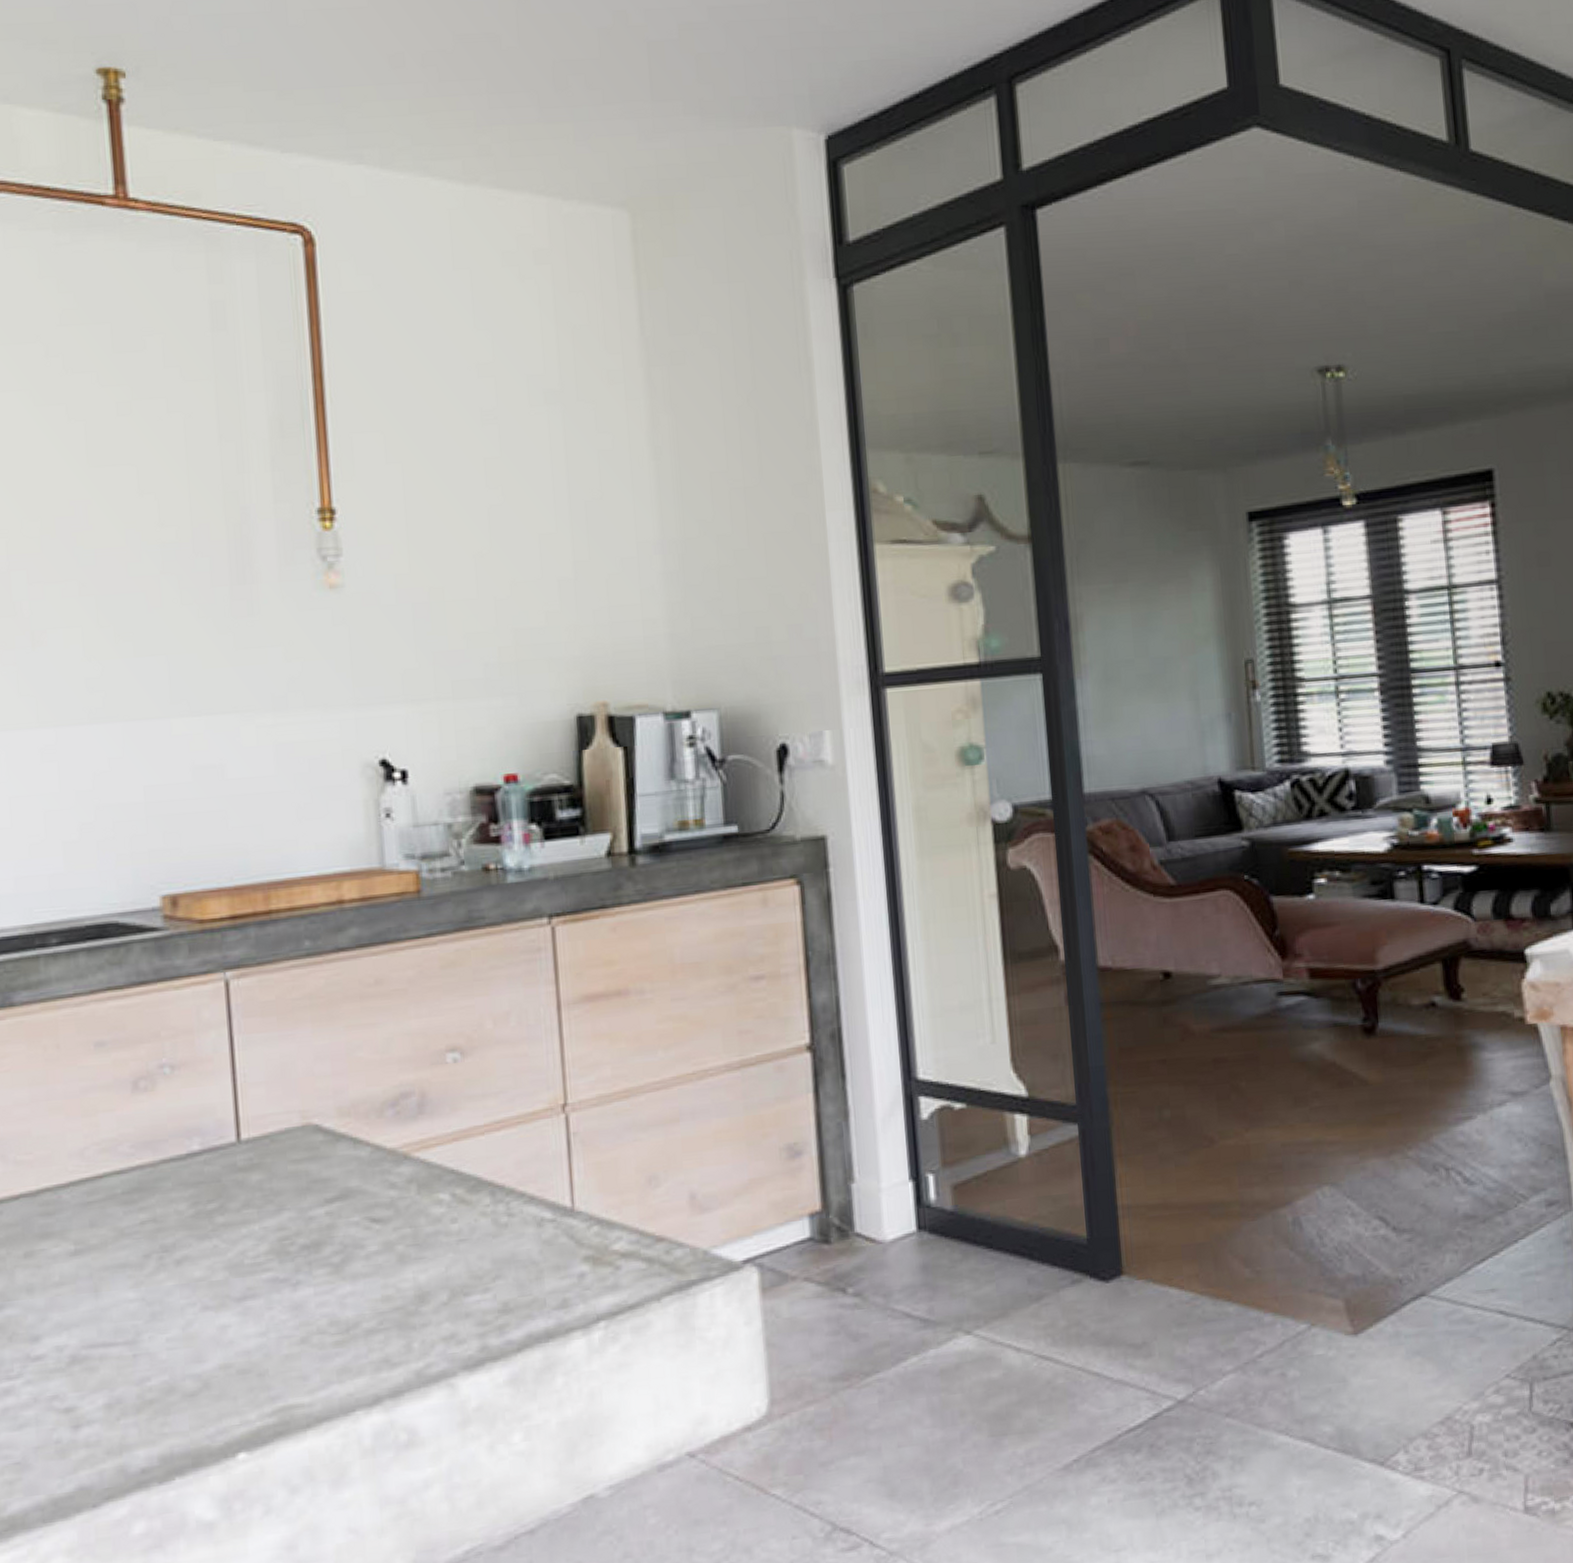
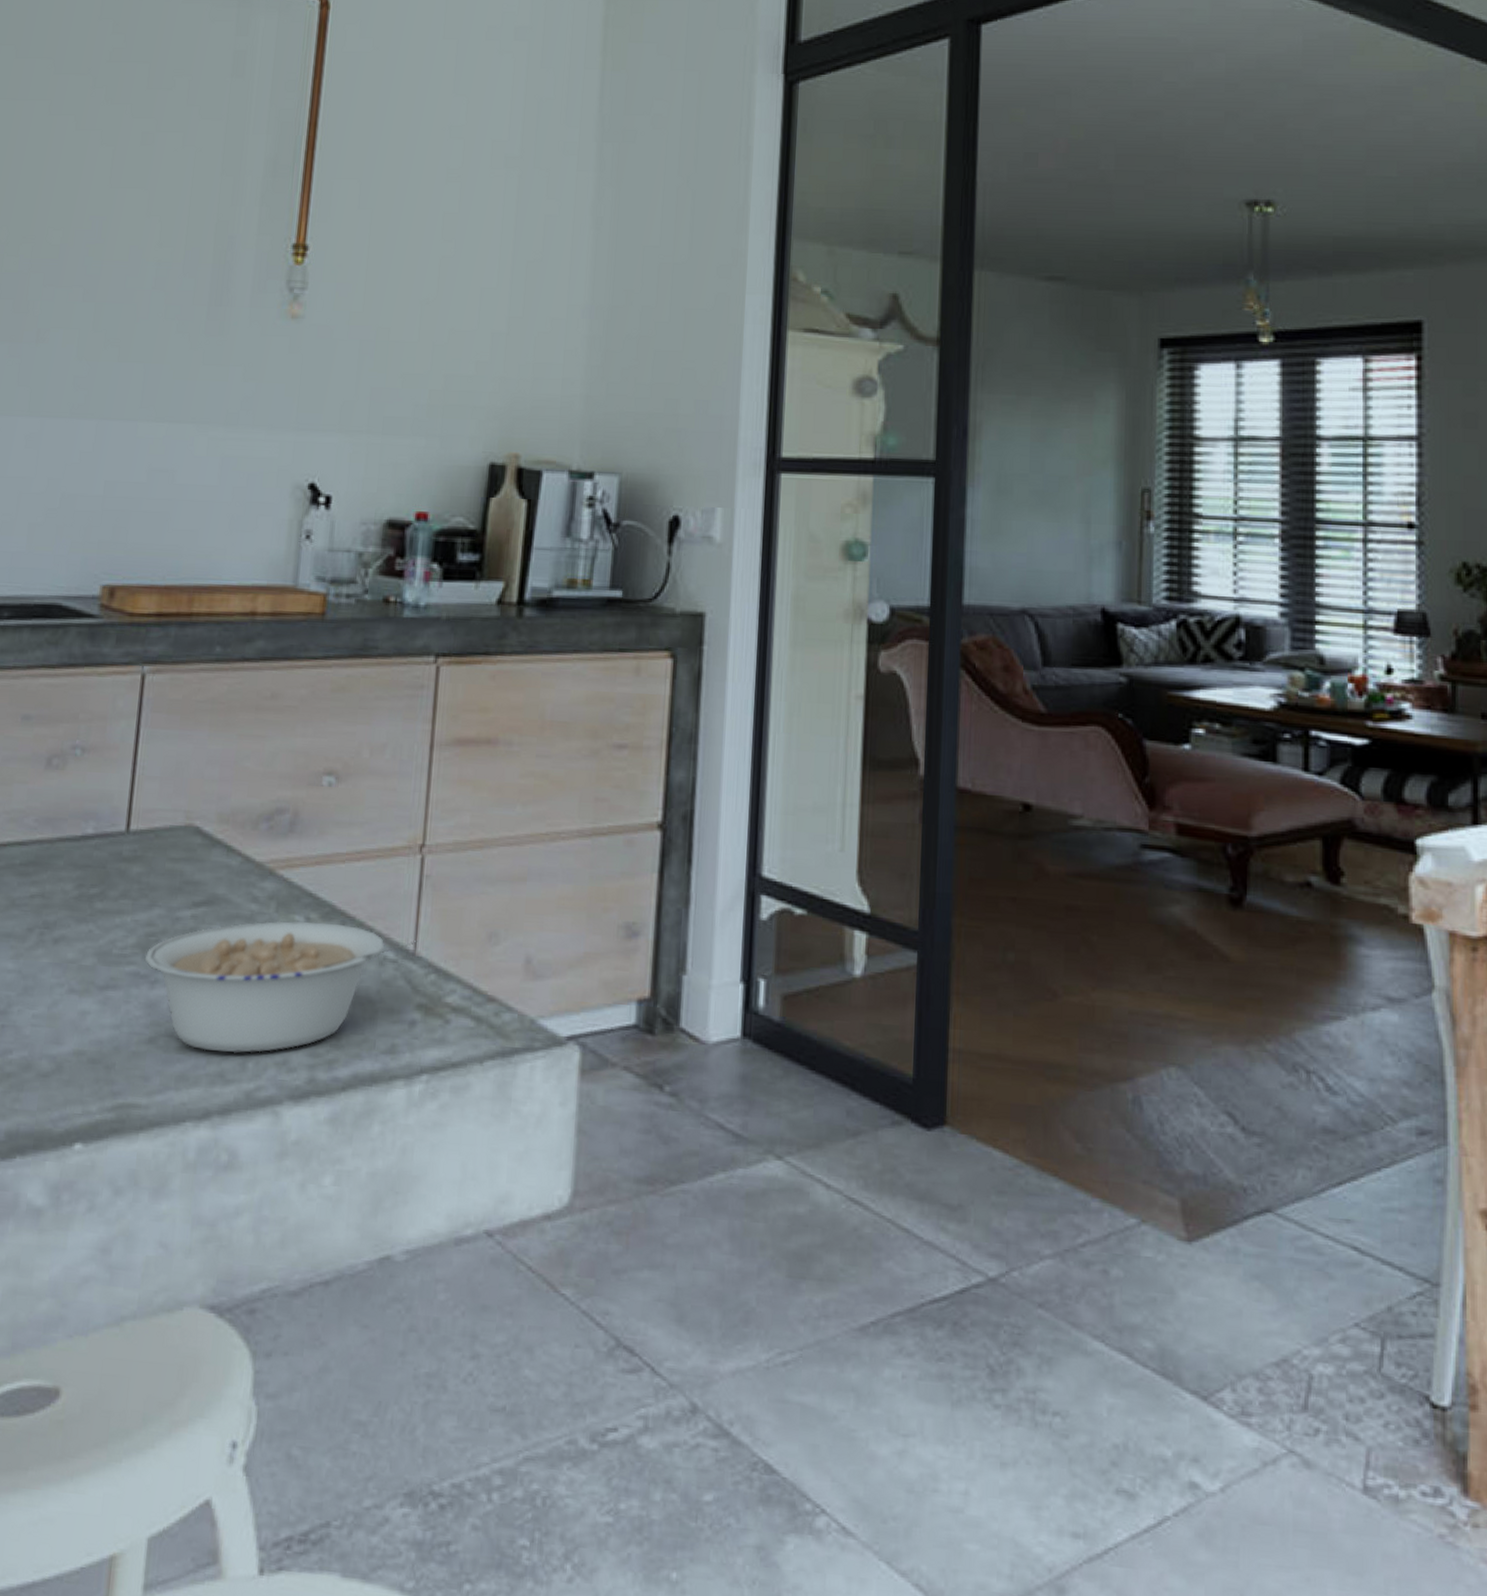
legume: none [281,1193,575,1341] -> present [144,921,418,1054]

